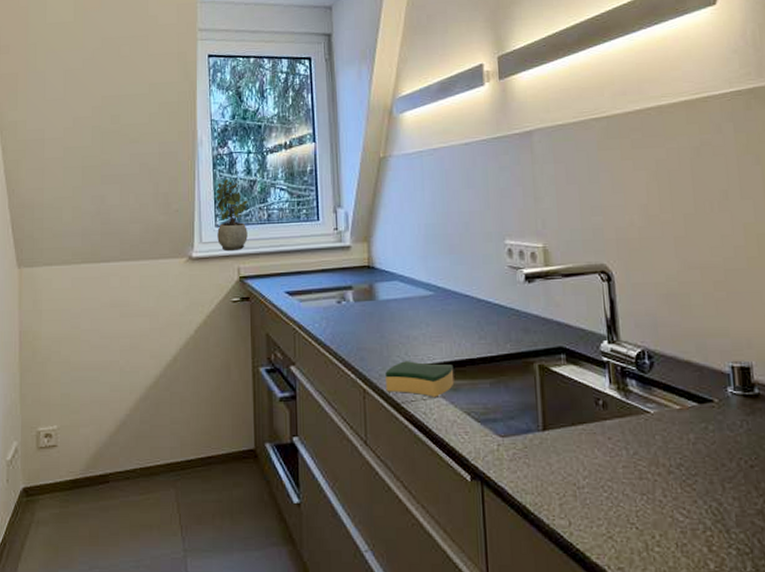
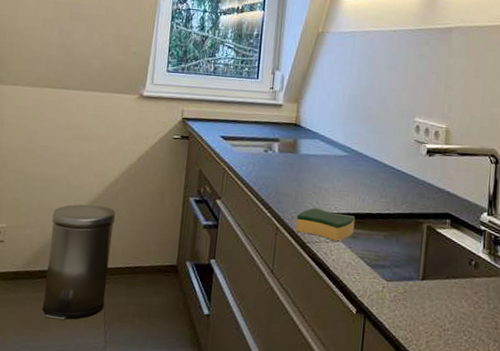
pedal bin: none [108,390,179,532] -> present [42,204,116,321]
potted plant: present [215,179,248,252] -> none [167,32,199,96]

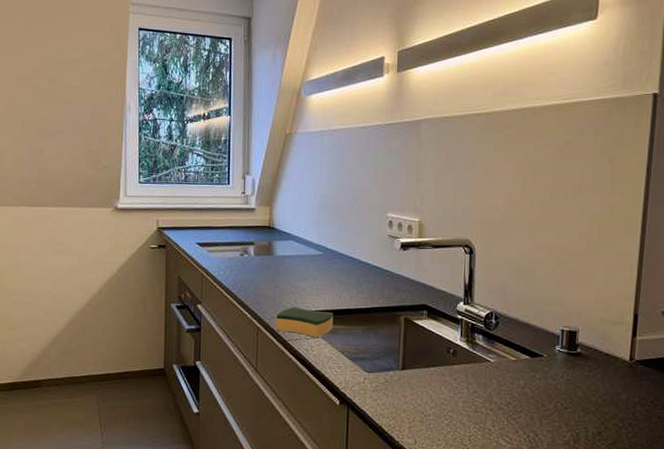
pedal bin: present [42,204,116,321] -> none [41,316,102,426]

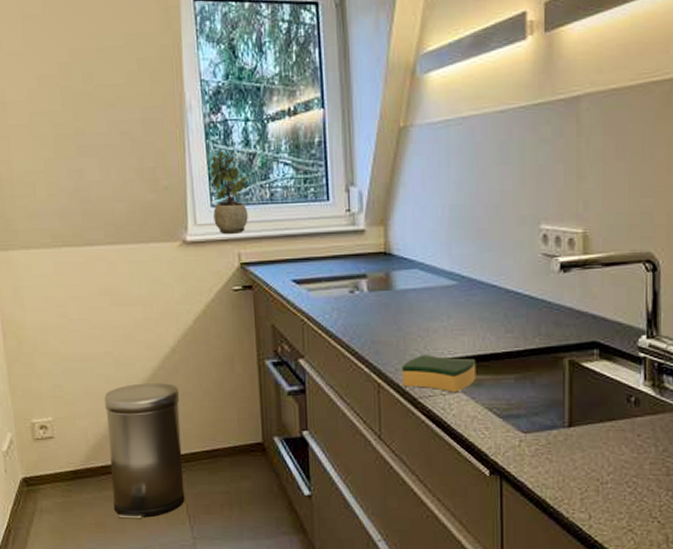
pedal bin: none [41,316,102,426] -> present [104,383,185,520]
potted plant: none [140,142,169,206] -> present [209,151,248,235]

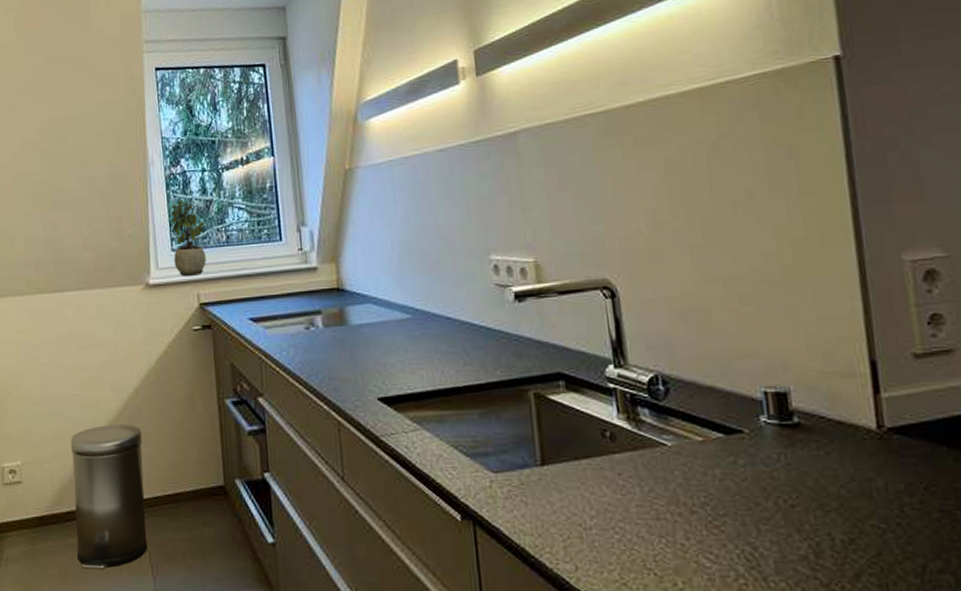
sponge: present [402,355,476,393] -> none [361,390,439,430]

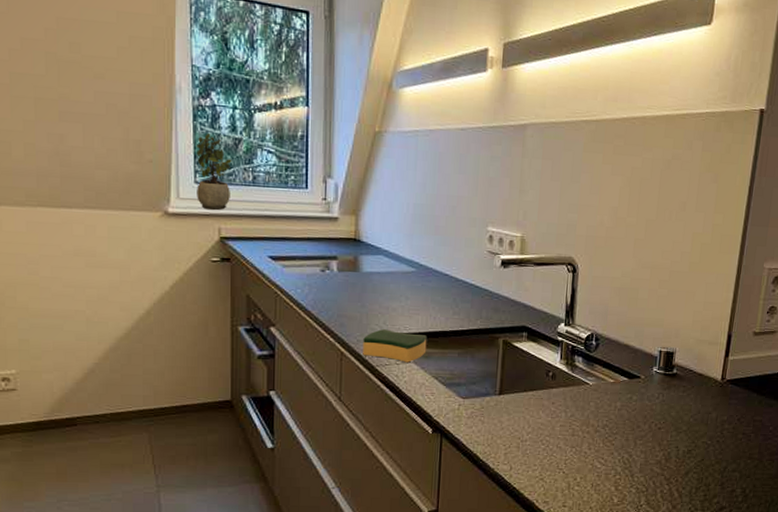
pedal bin: present [71,424,148,570] -> none [74,341,152,470]
sponge: none [361,390,439,430] -> present [363,329,427,363]

